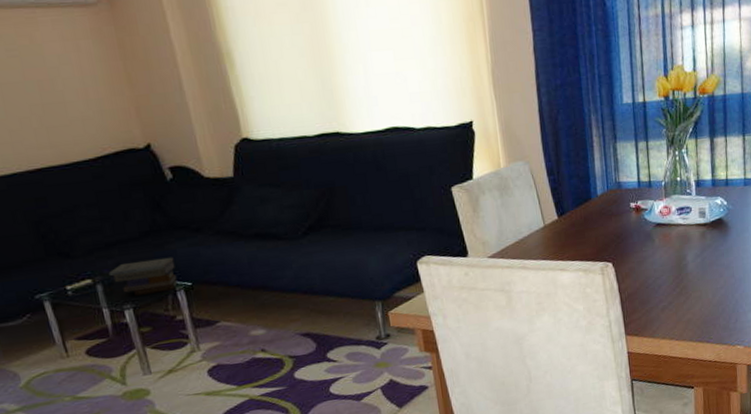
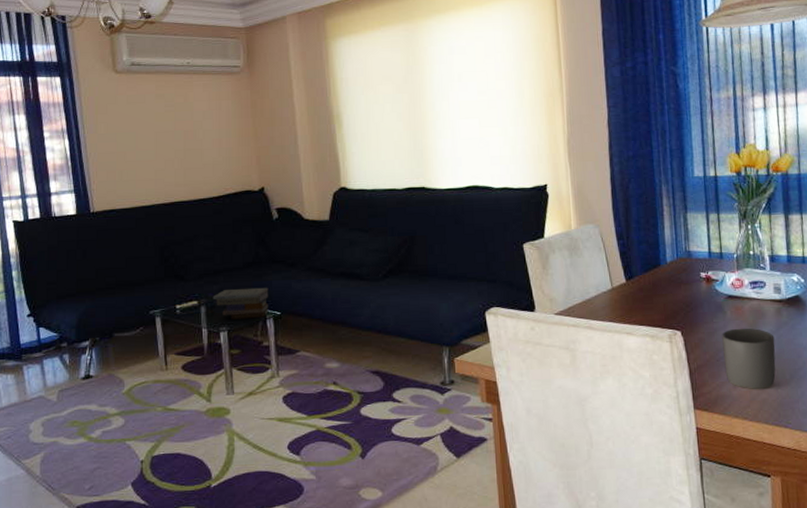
mug: none [651,253,700,312] -> present [722,328,776,389]

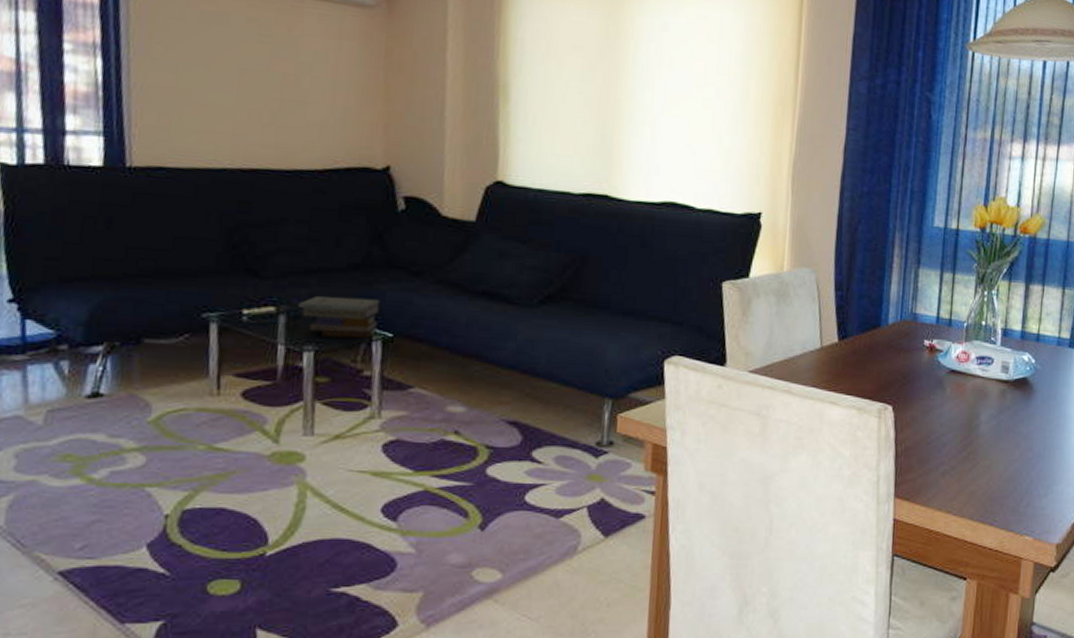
mug: present [722,328,776,389] -> none [935,408,994,480]

